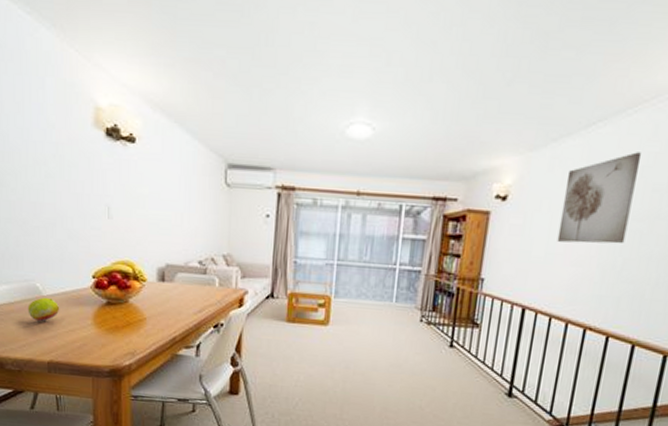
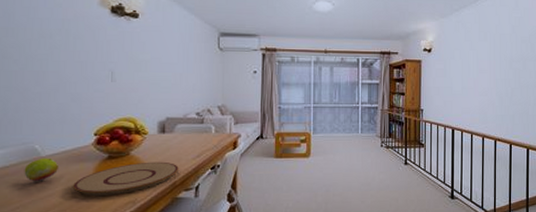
plate: none [74,312,179,344] -> present [73,161,179,196]
wall art: present [557,152,642,244] -> none [468,17,511,79]

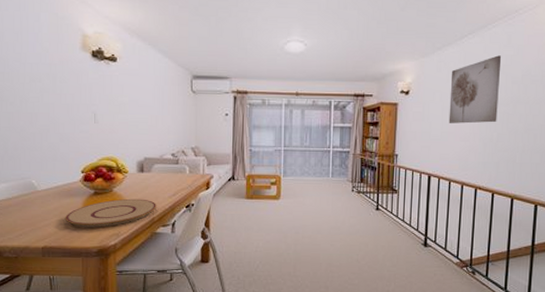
fruit: present [24,158,59,182] -> none [24,192,53,213]
wall art: none [468,17,511,79] -> present [448,55,502,124]

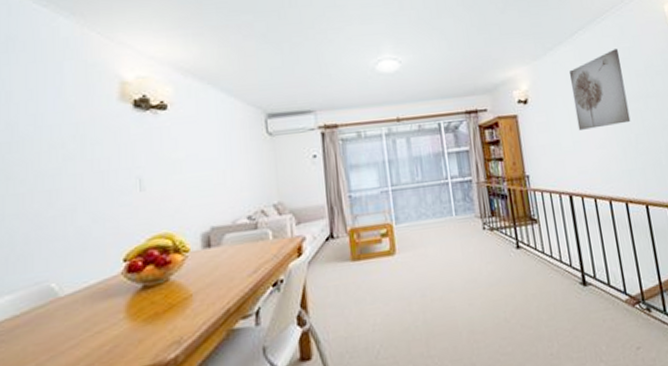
plate: present [66,198,156,228] -> none [101,284,232,341]

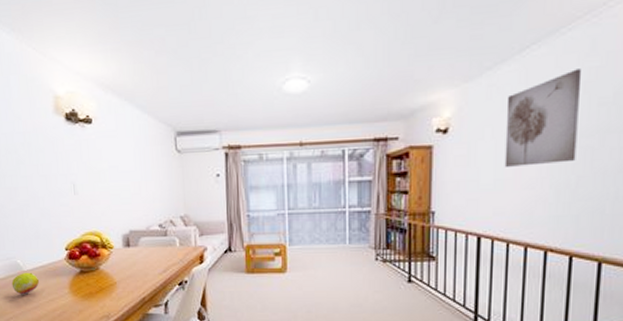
fruit: none [38,297,83,332] -> present [11,272,40,295]

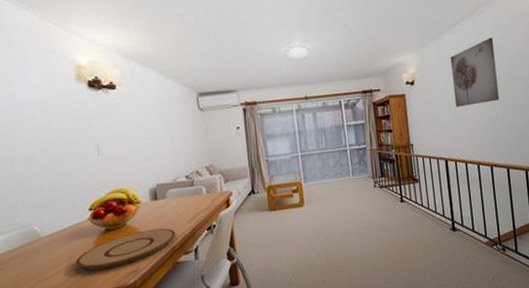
fruit: present [11,272,40,295] -> none [27,237,60,263]
plate: none [53,276,147,309] -> present [76,228,176,270]

